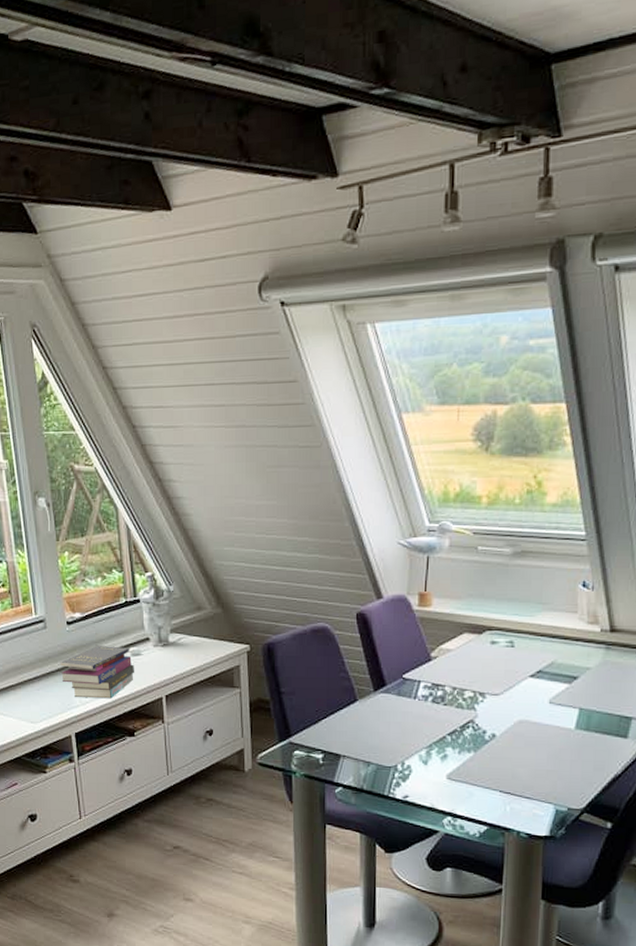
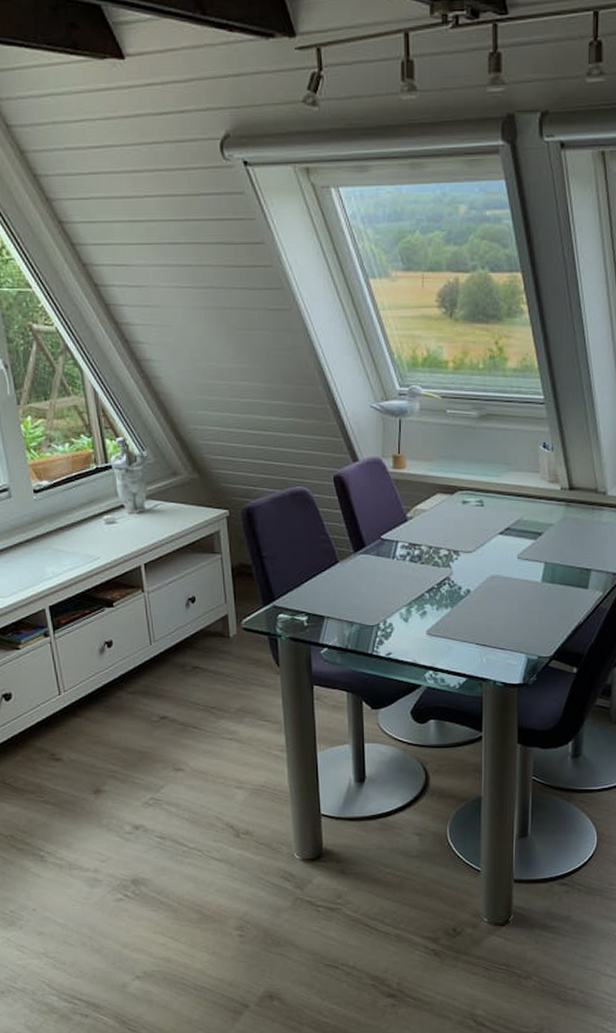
books: present [60,644,134,699] -> none [28,513,110,570]

